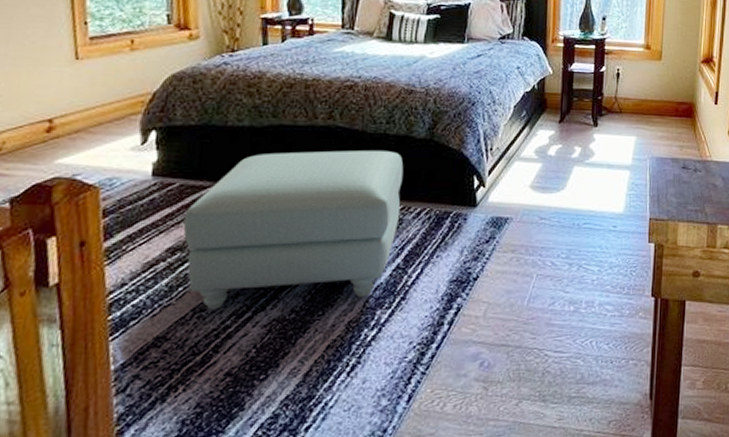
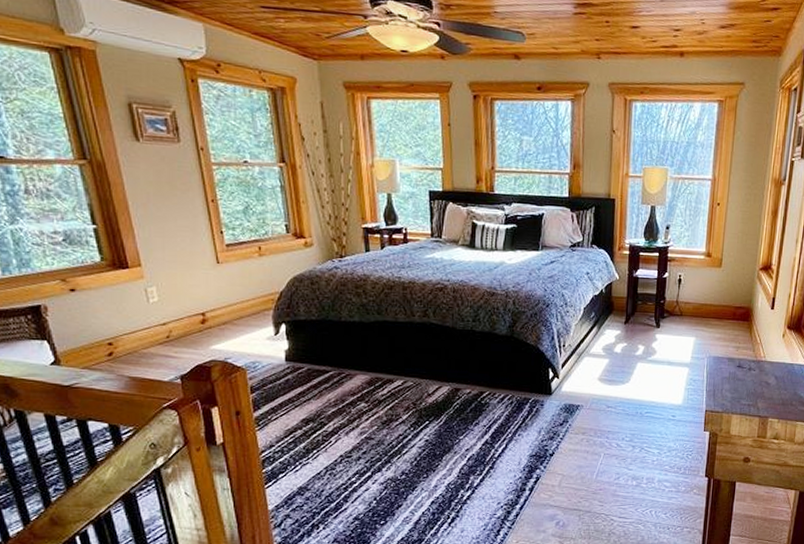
ottoman: present [183,150,404,310] -> none [313,344,489,469]

